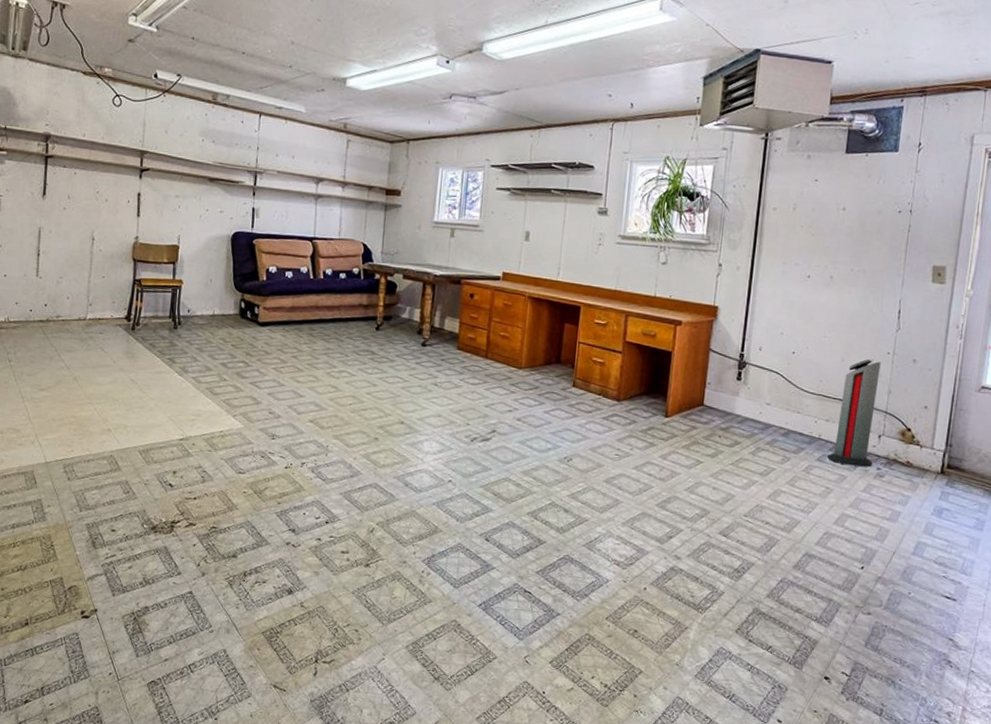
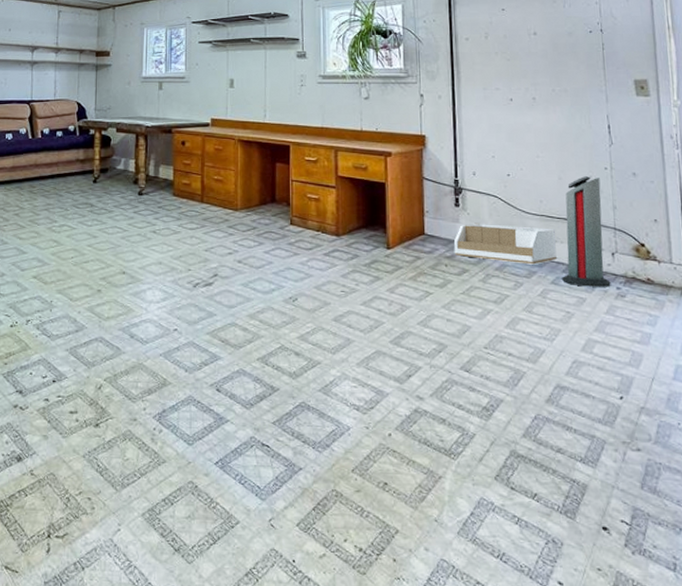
storage bin: none [729,397,830,442] -> present [453,223,557,265]

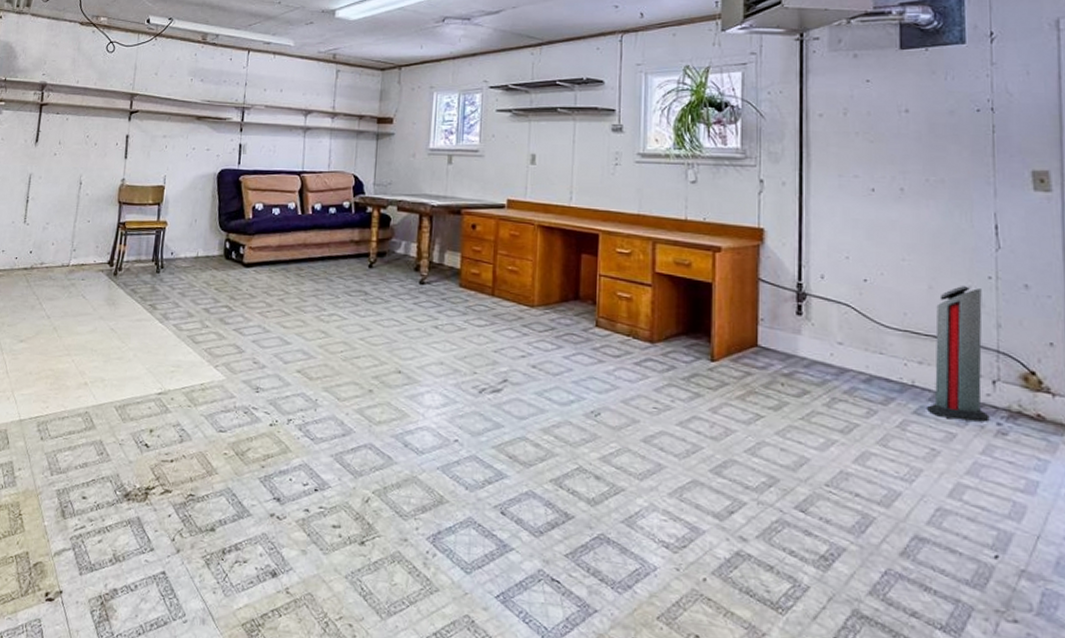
storage bin: present [453,223,557,265] -> none [793,335,923,390]

